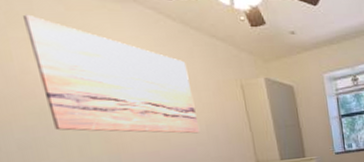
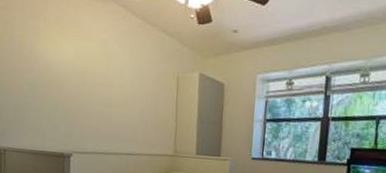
wall art: present [22,14,200,134] -> none [37,9,137,117]

